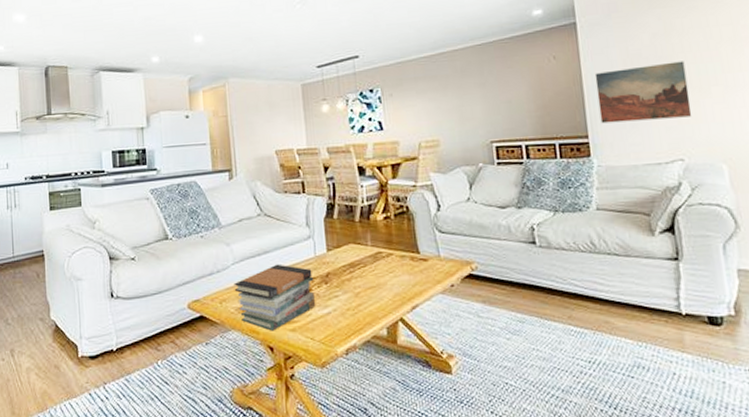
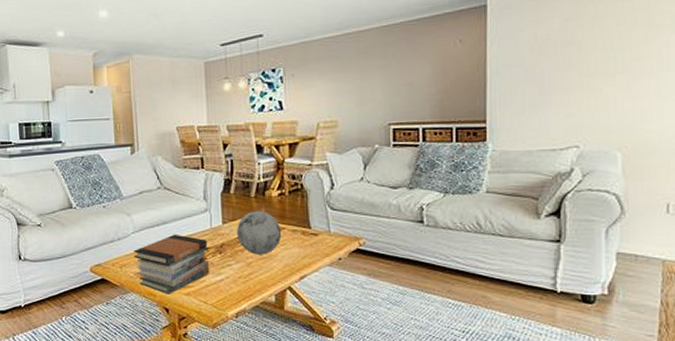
decorative orb: none [342,235,390,284] -> present [237,210,282,255]
wall art: present [594,61,692,124] -> none [500,47,594,109]

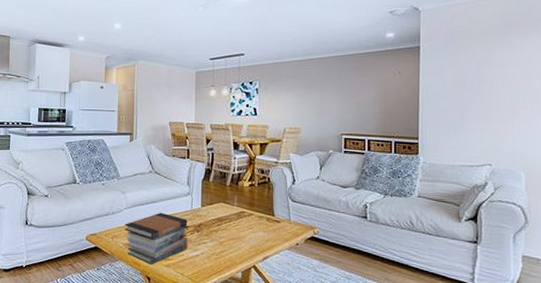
decorative orb: present [237,210,282,255] -> none [213,197,250,236]

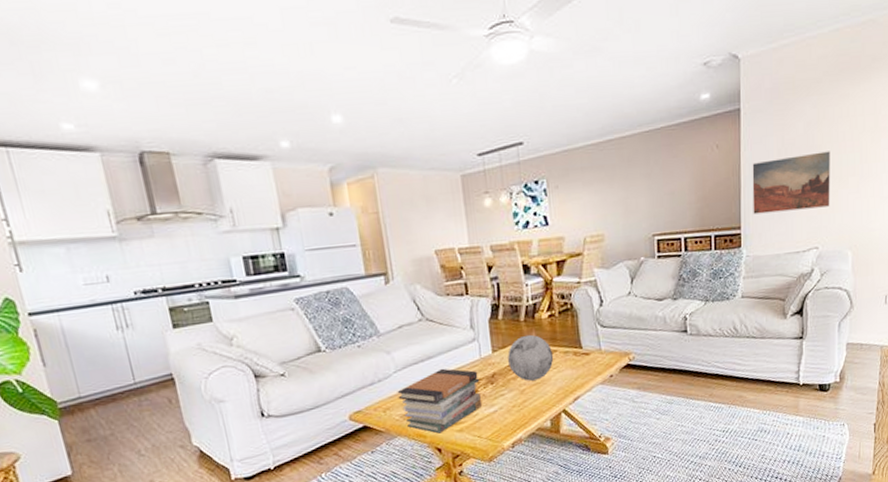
decorative orb: none [213,197,250,236] -> present [507,334,554,381]
wall art: none [429,86,502,132] -> present [752,151,830,215]

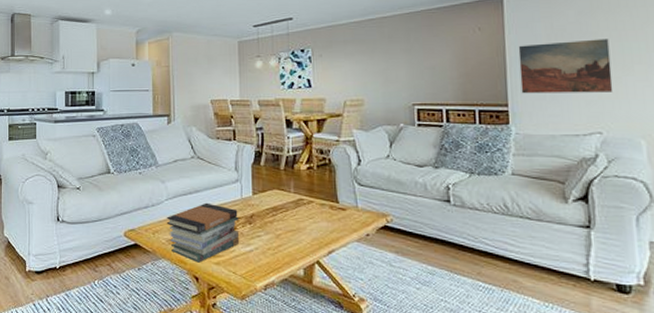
decorative orb: present [507,334,554,381] -> none [267,183,310,227]

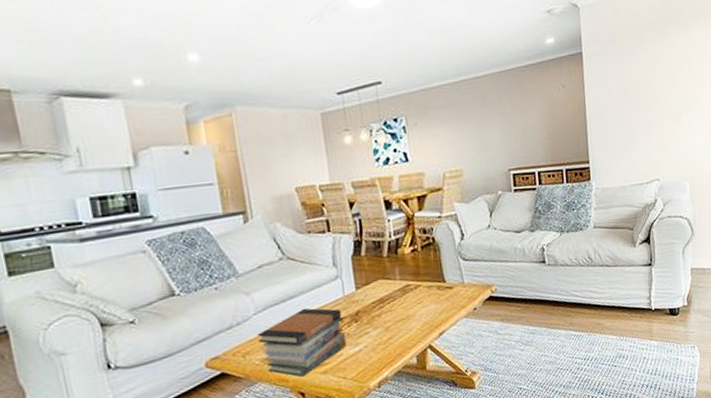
wall art: present [518,38,613,94] -> none [596,91,667,149]

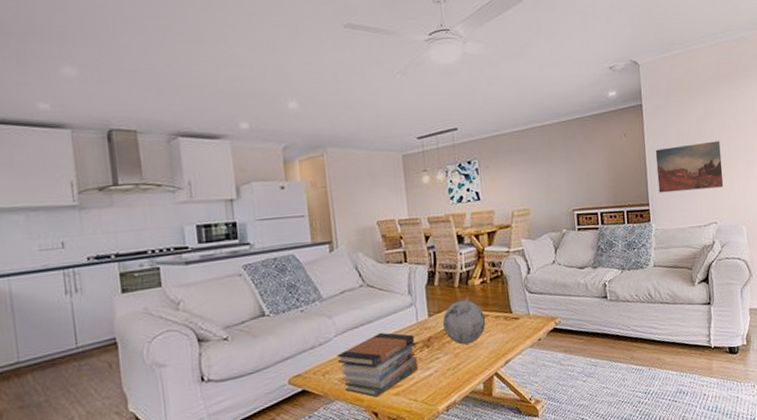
decorative orb: none [371,270,418,318] -> present [443,300,486,345]
wall art: none [596,91,667,149] -> present [655,141,724,193]

